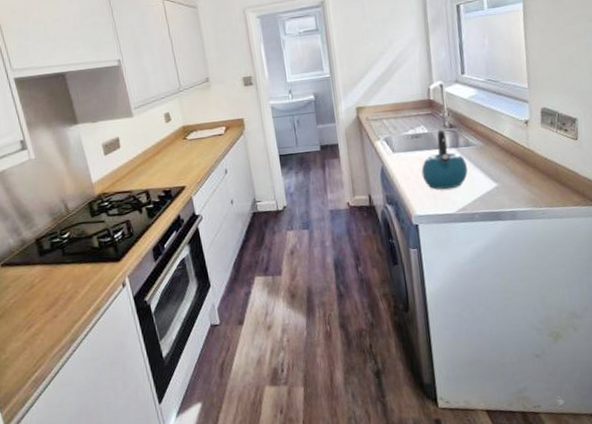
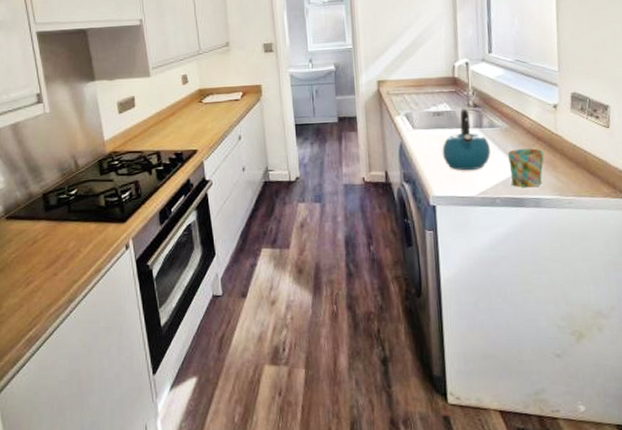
mug: none [484,164,518,202] -> present [508,148,544,188]

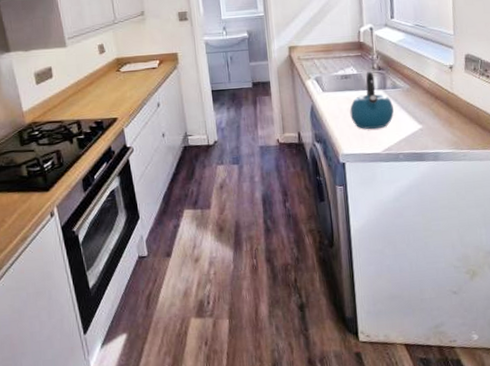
mug: present [508,148,544,188] -> none [409,107,442,143]

